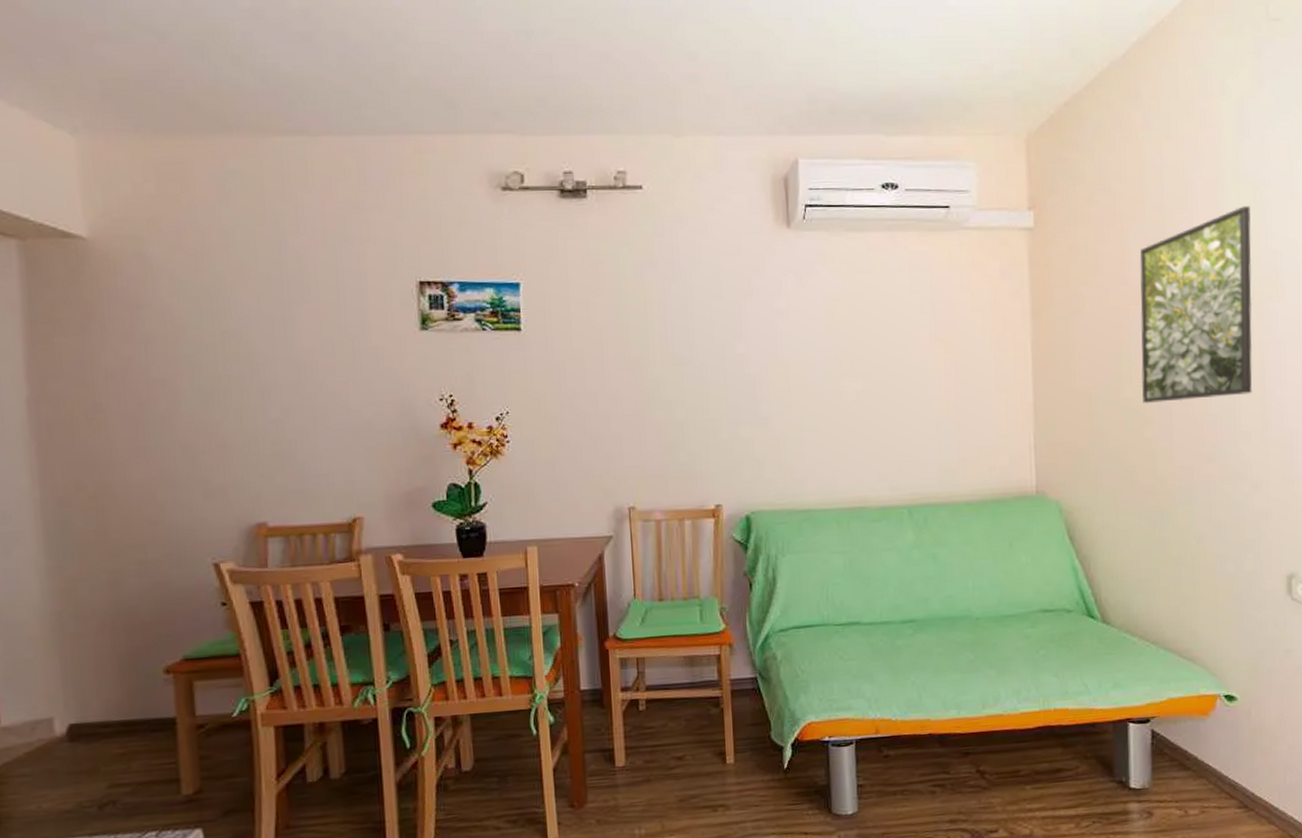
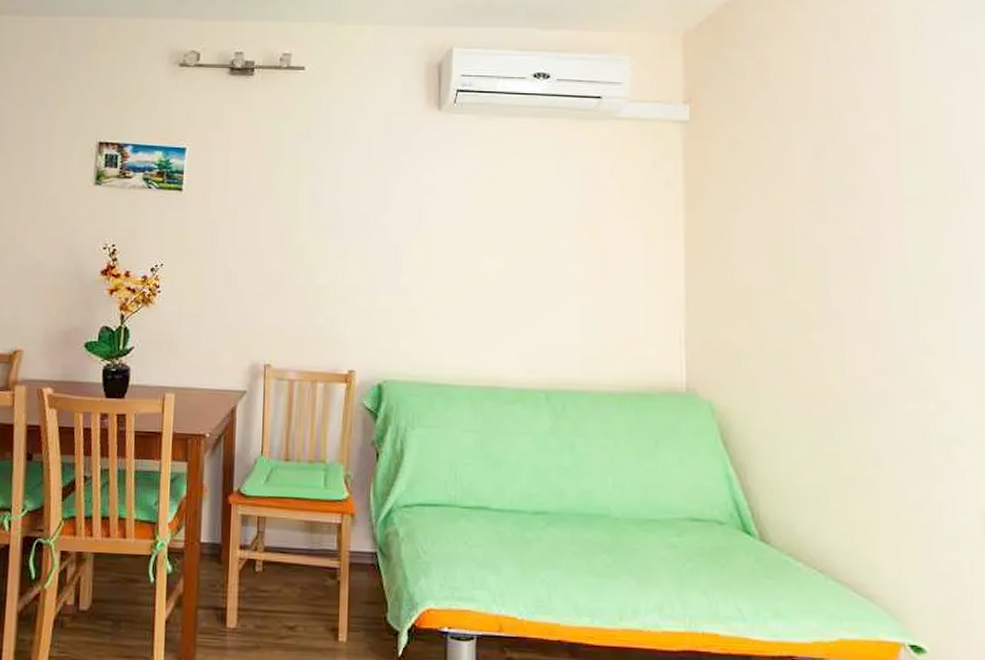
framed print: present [1140,206,1253,404] -> none [805,109,937,307]

